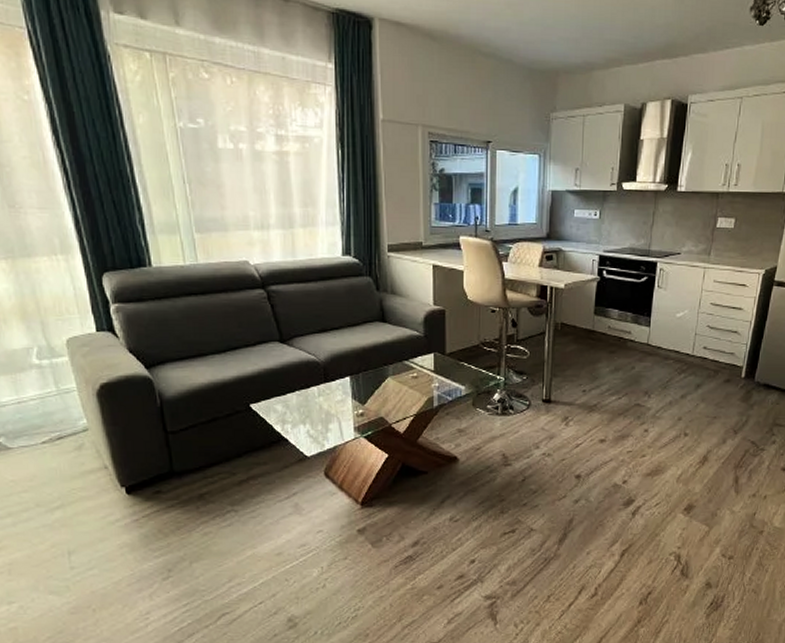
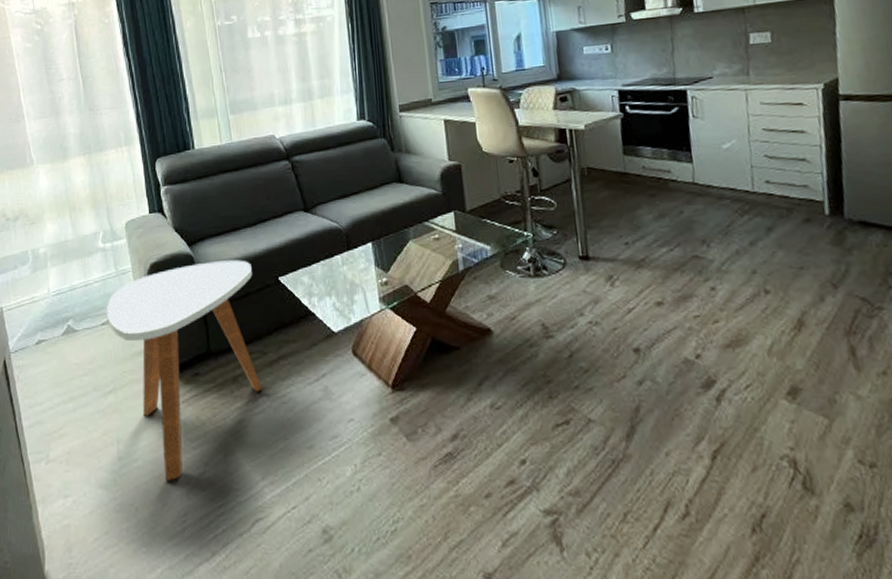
side table: none [48,385,230,587] -> present [107,260,262,482]

